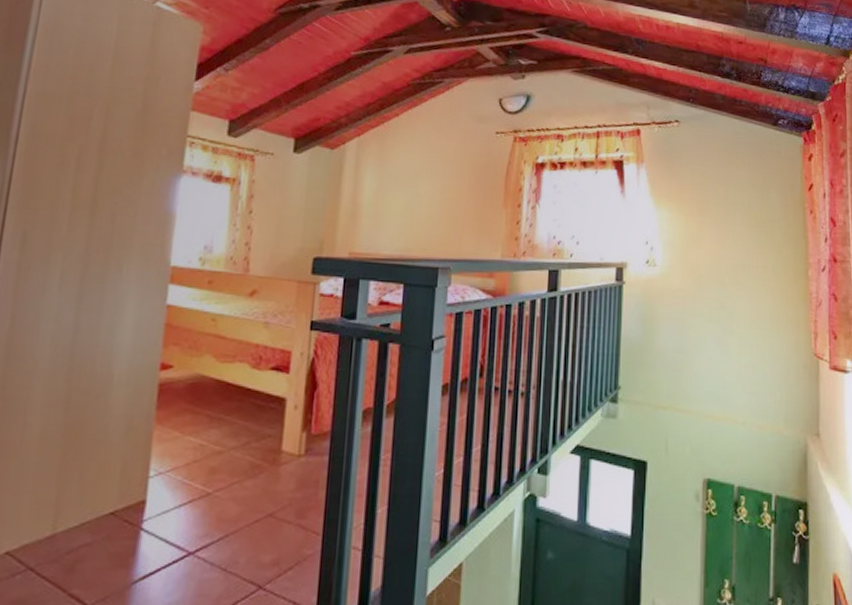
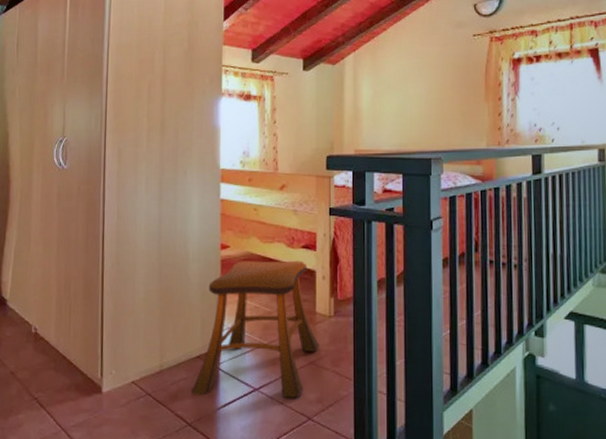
stool: none [95,385,282,566] -> present [190,260,319,398]

